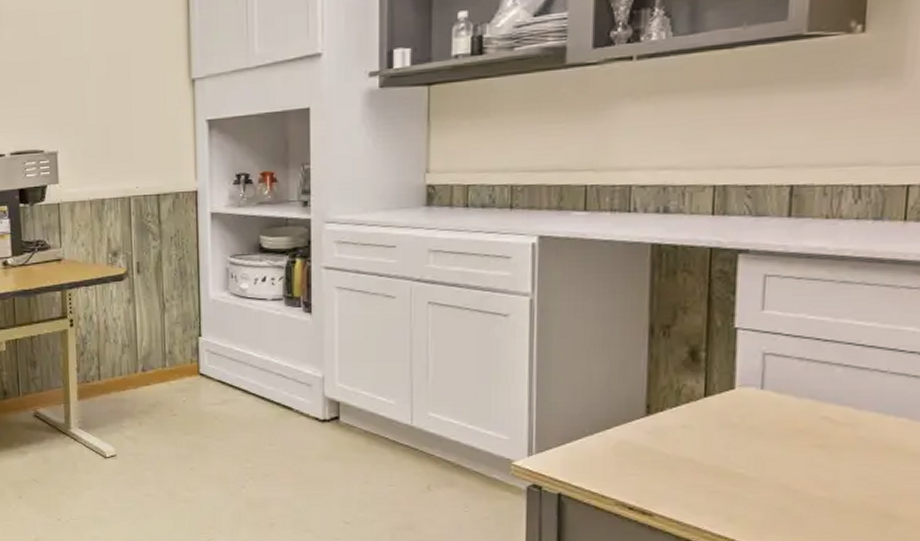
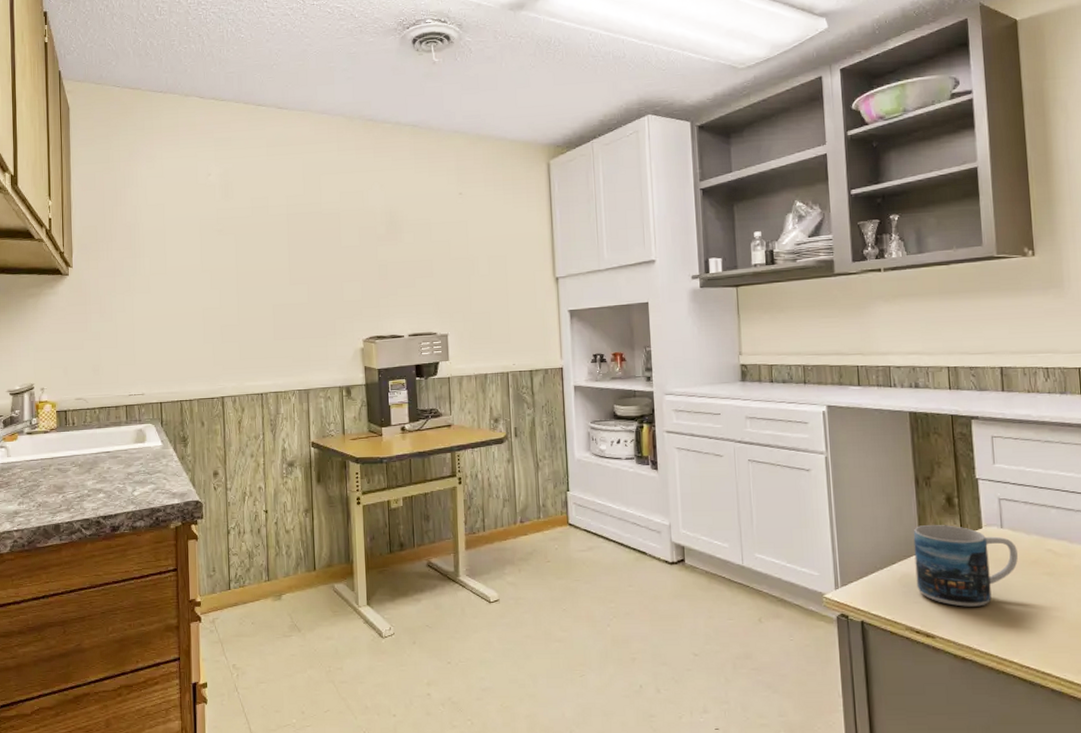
mug: none [636,384,781,482] -> present [913,525,1019,607]

